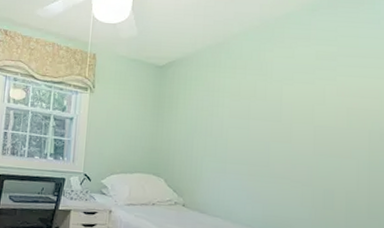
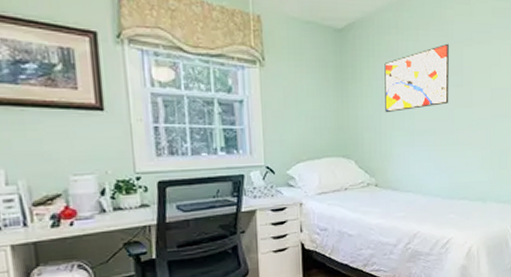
wall art: none [198,81,267,140] -> present [384,43,449,113]

